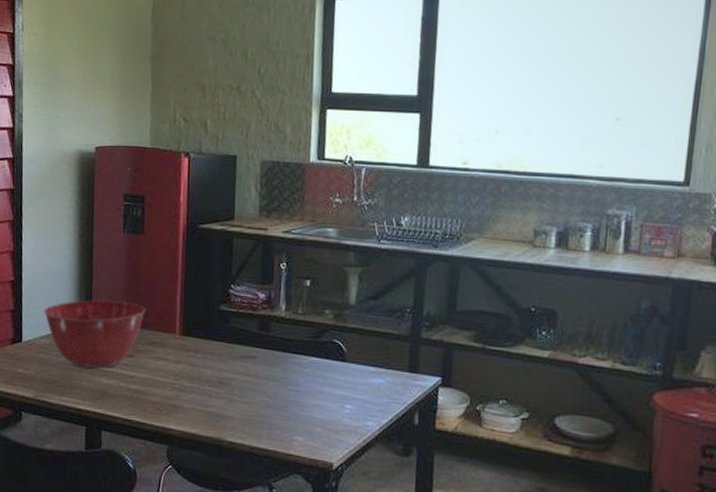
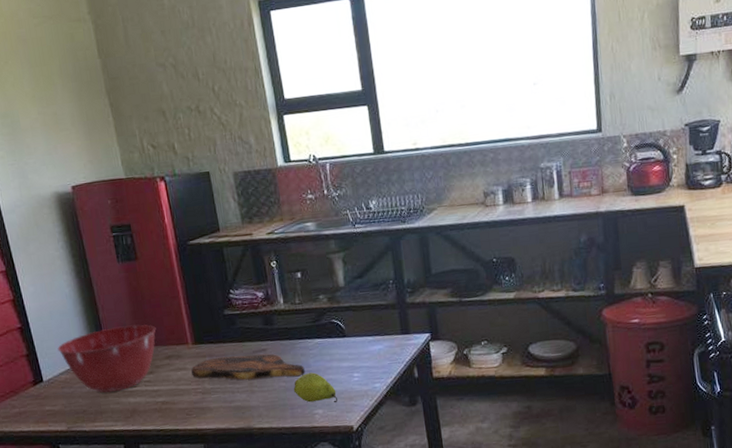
cutting board: none [171,354,293,395] -> present [191,353,305,381]
fruit: none [275,392,323,432] -> present [293,372,338,403]

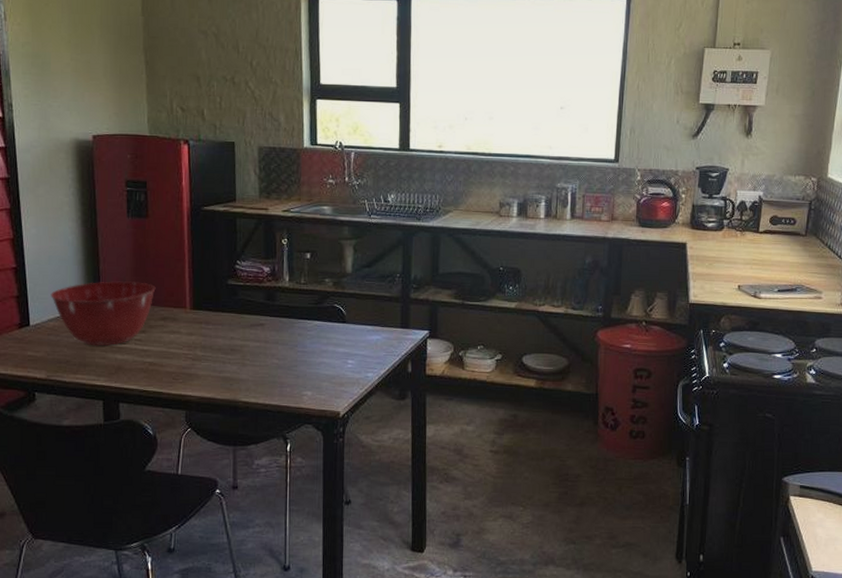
cutting board: present [191,353,305,381] -> none [184,325,300,356]
fruit: present [293,372,338,403] -> none [285,353,329,386]

